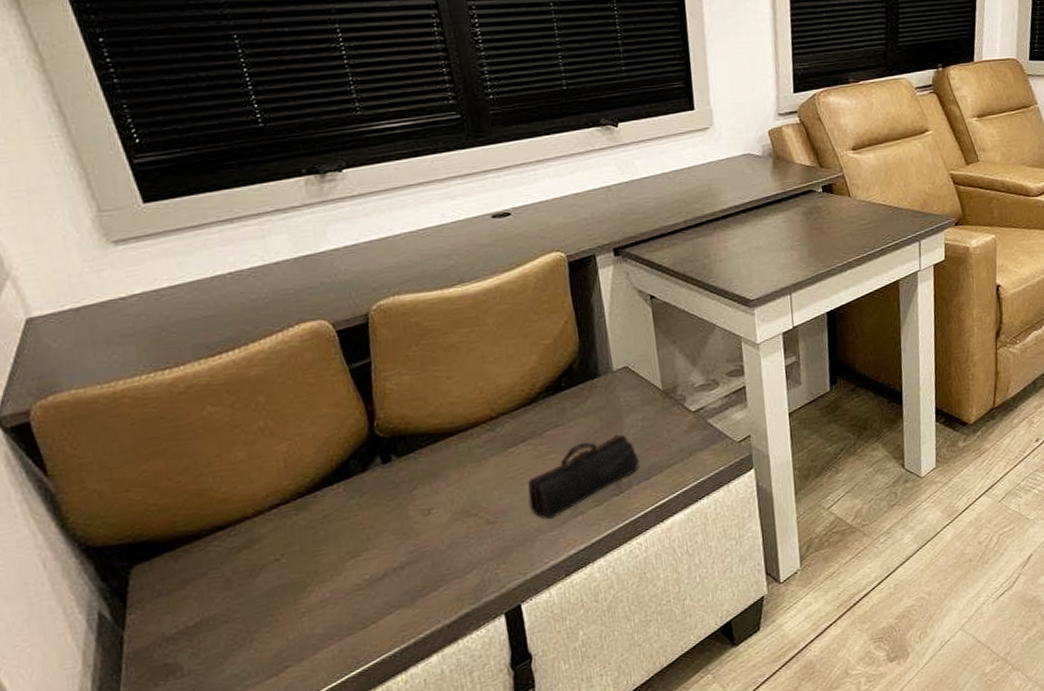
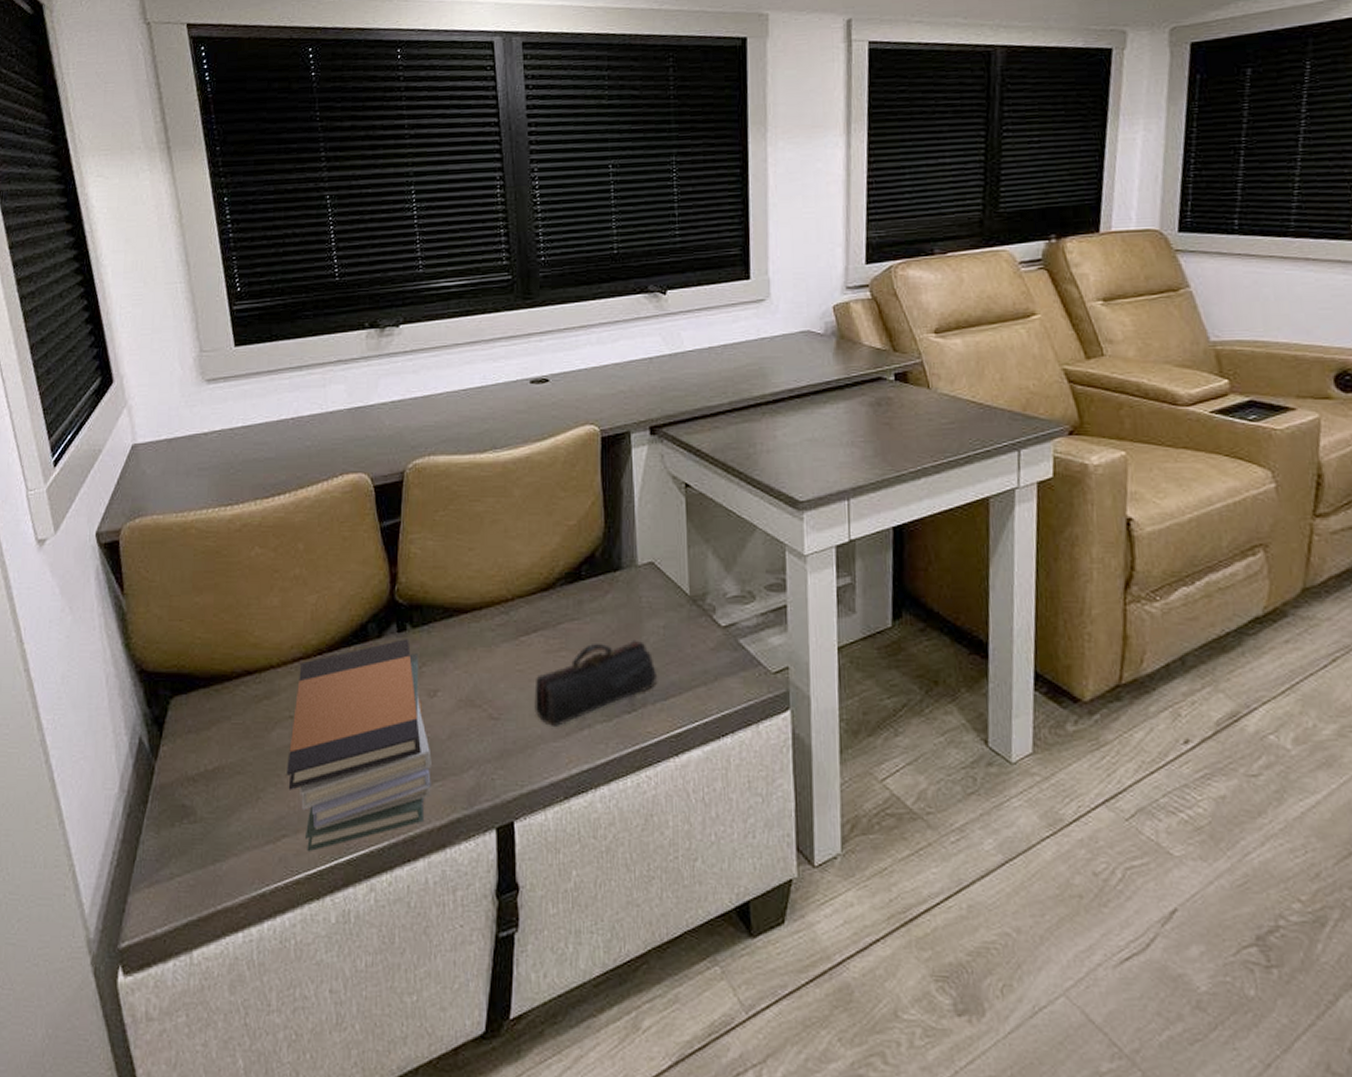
book stack: none [279,468,437,675] -> present [287,639,432,852]

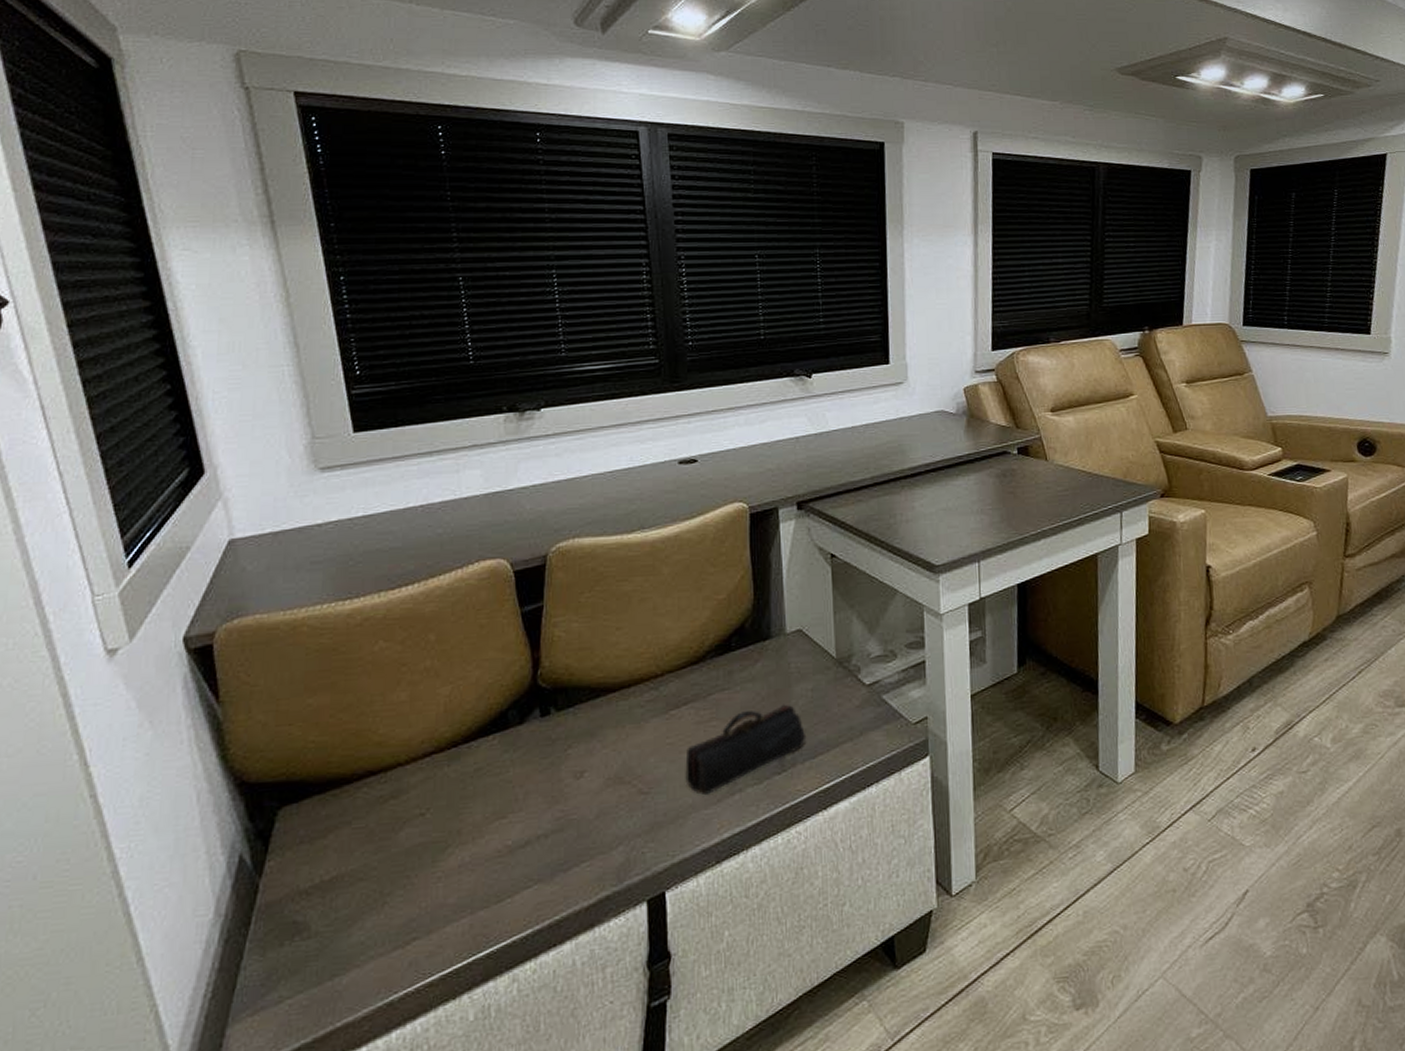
book stack: present [287,639,432,852] -> none [418,723,578,952]

